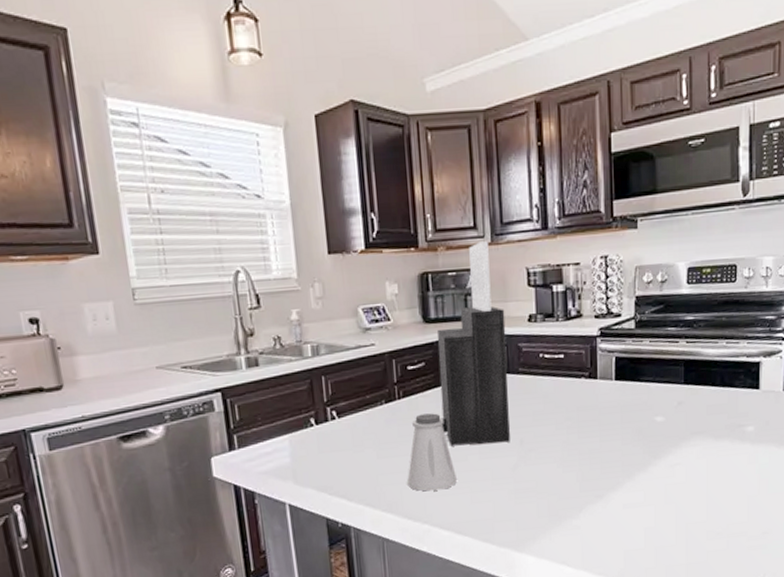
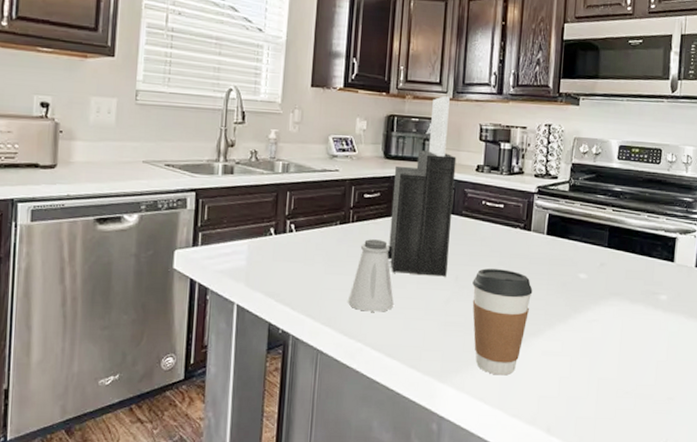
coffee cup: none [539,424,606,536] -> present [472,268,533,376]

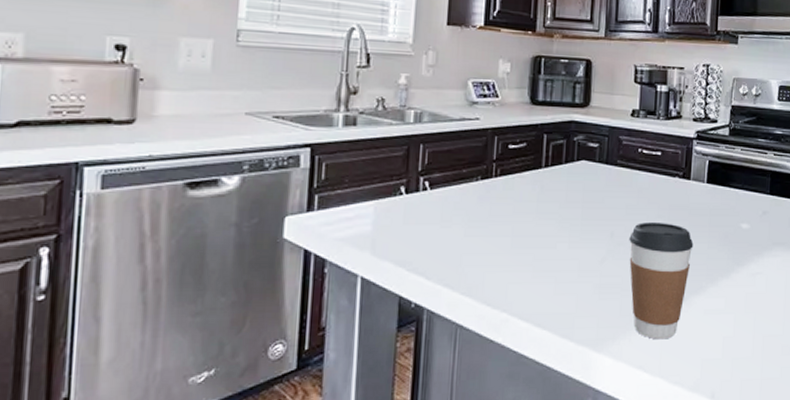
saltshaker: present [348,239,394,312] -> none [491,195,543,277]
knife block: present [387,96,457,277] -> none [534,35,610,234]

